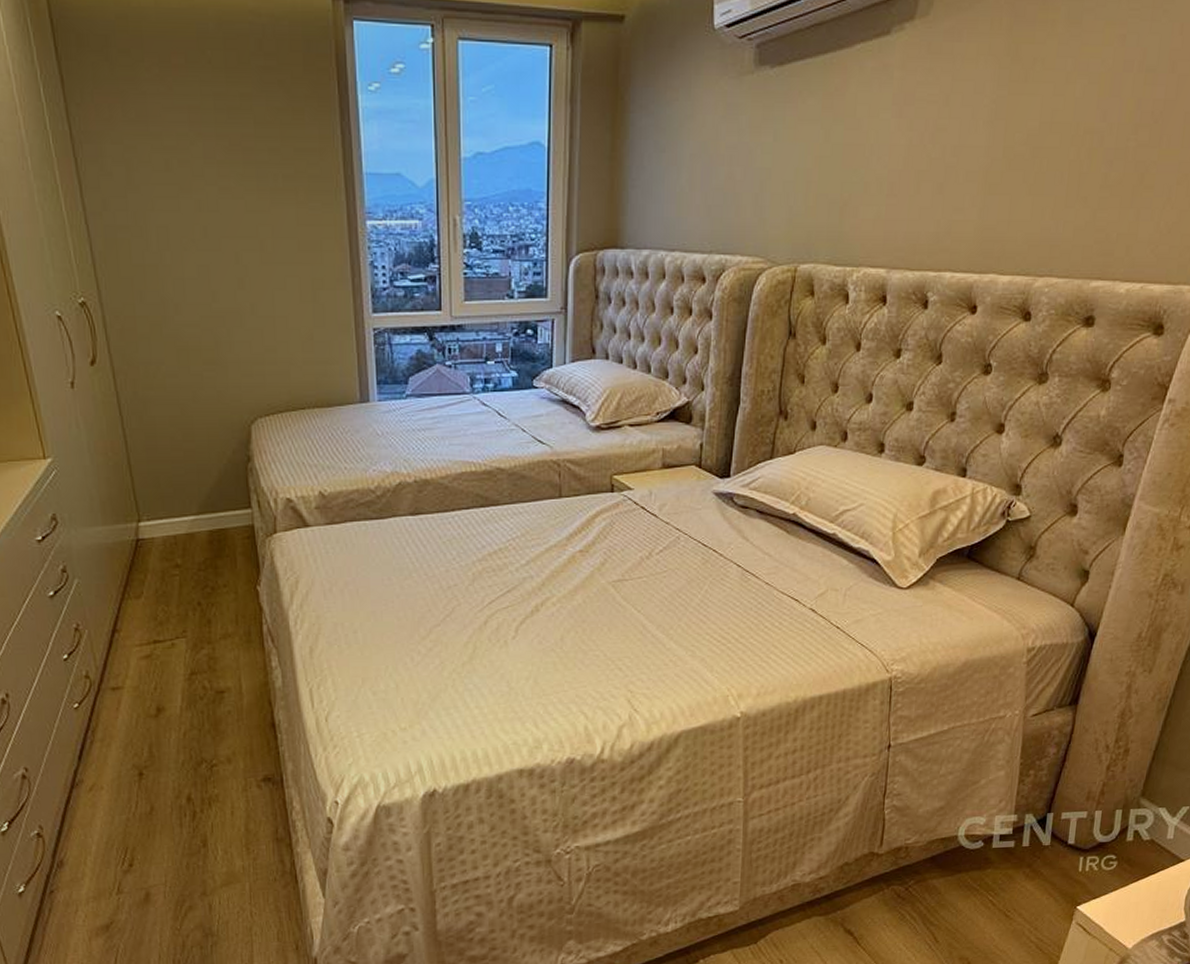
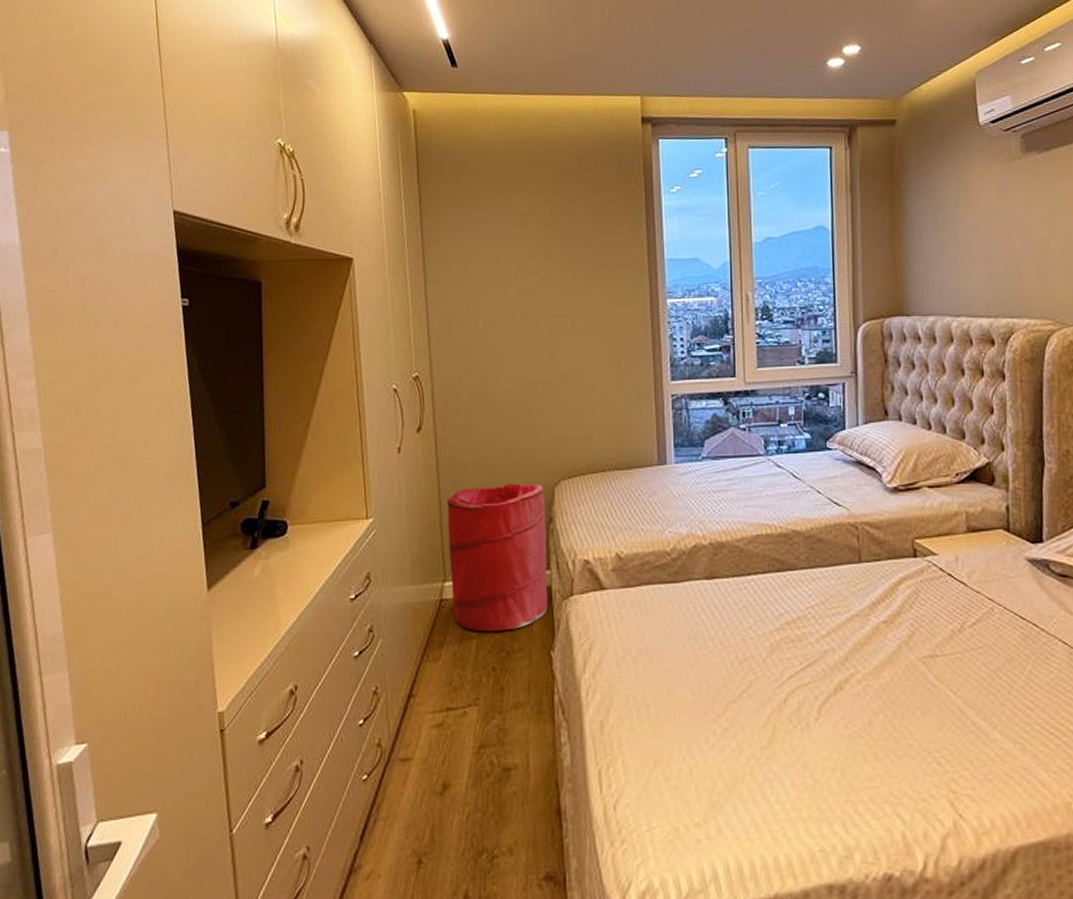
laundry hamper: none [134,421,251,570] -> present [447,483,548,632]

